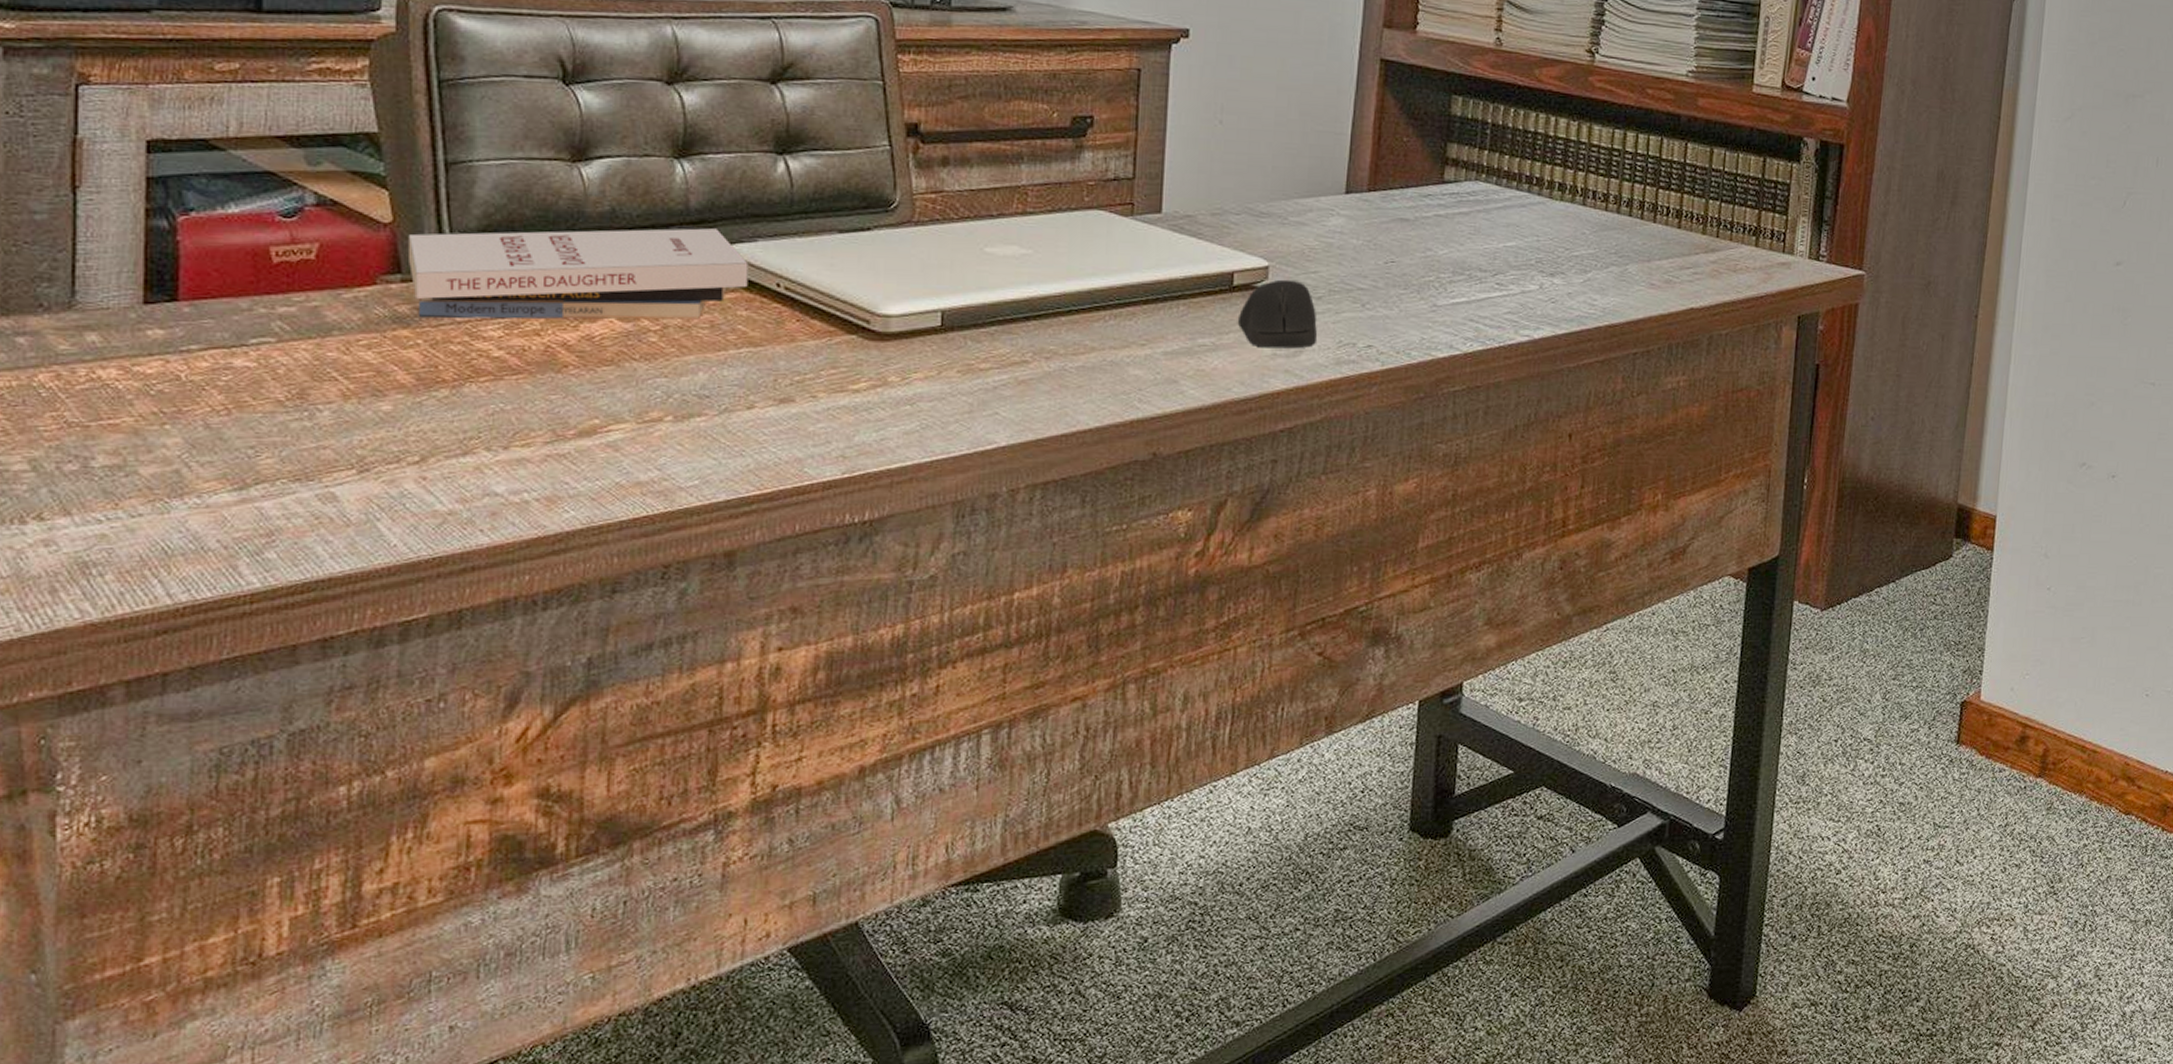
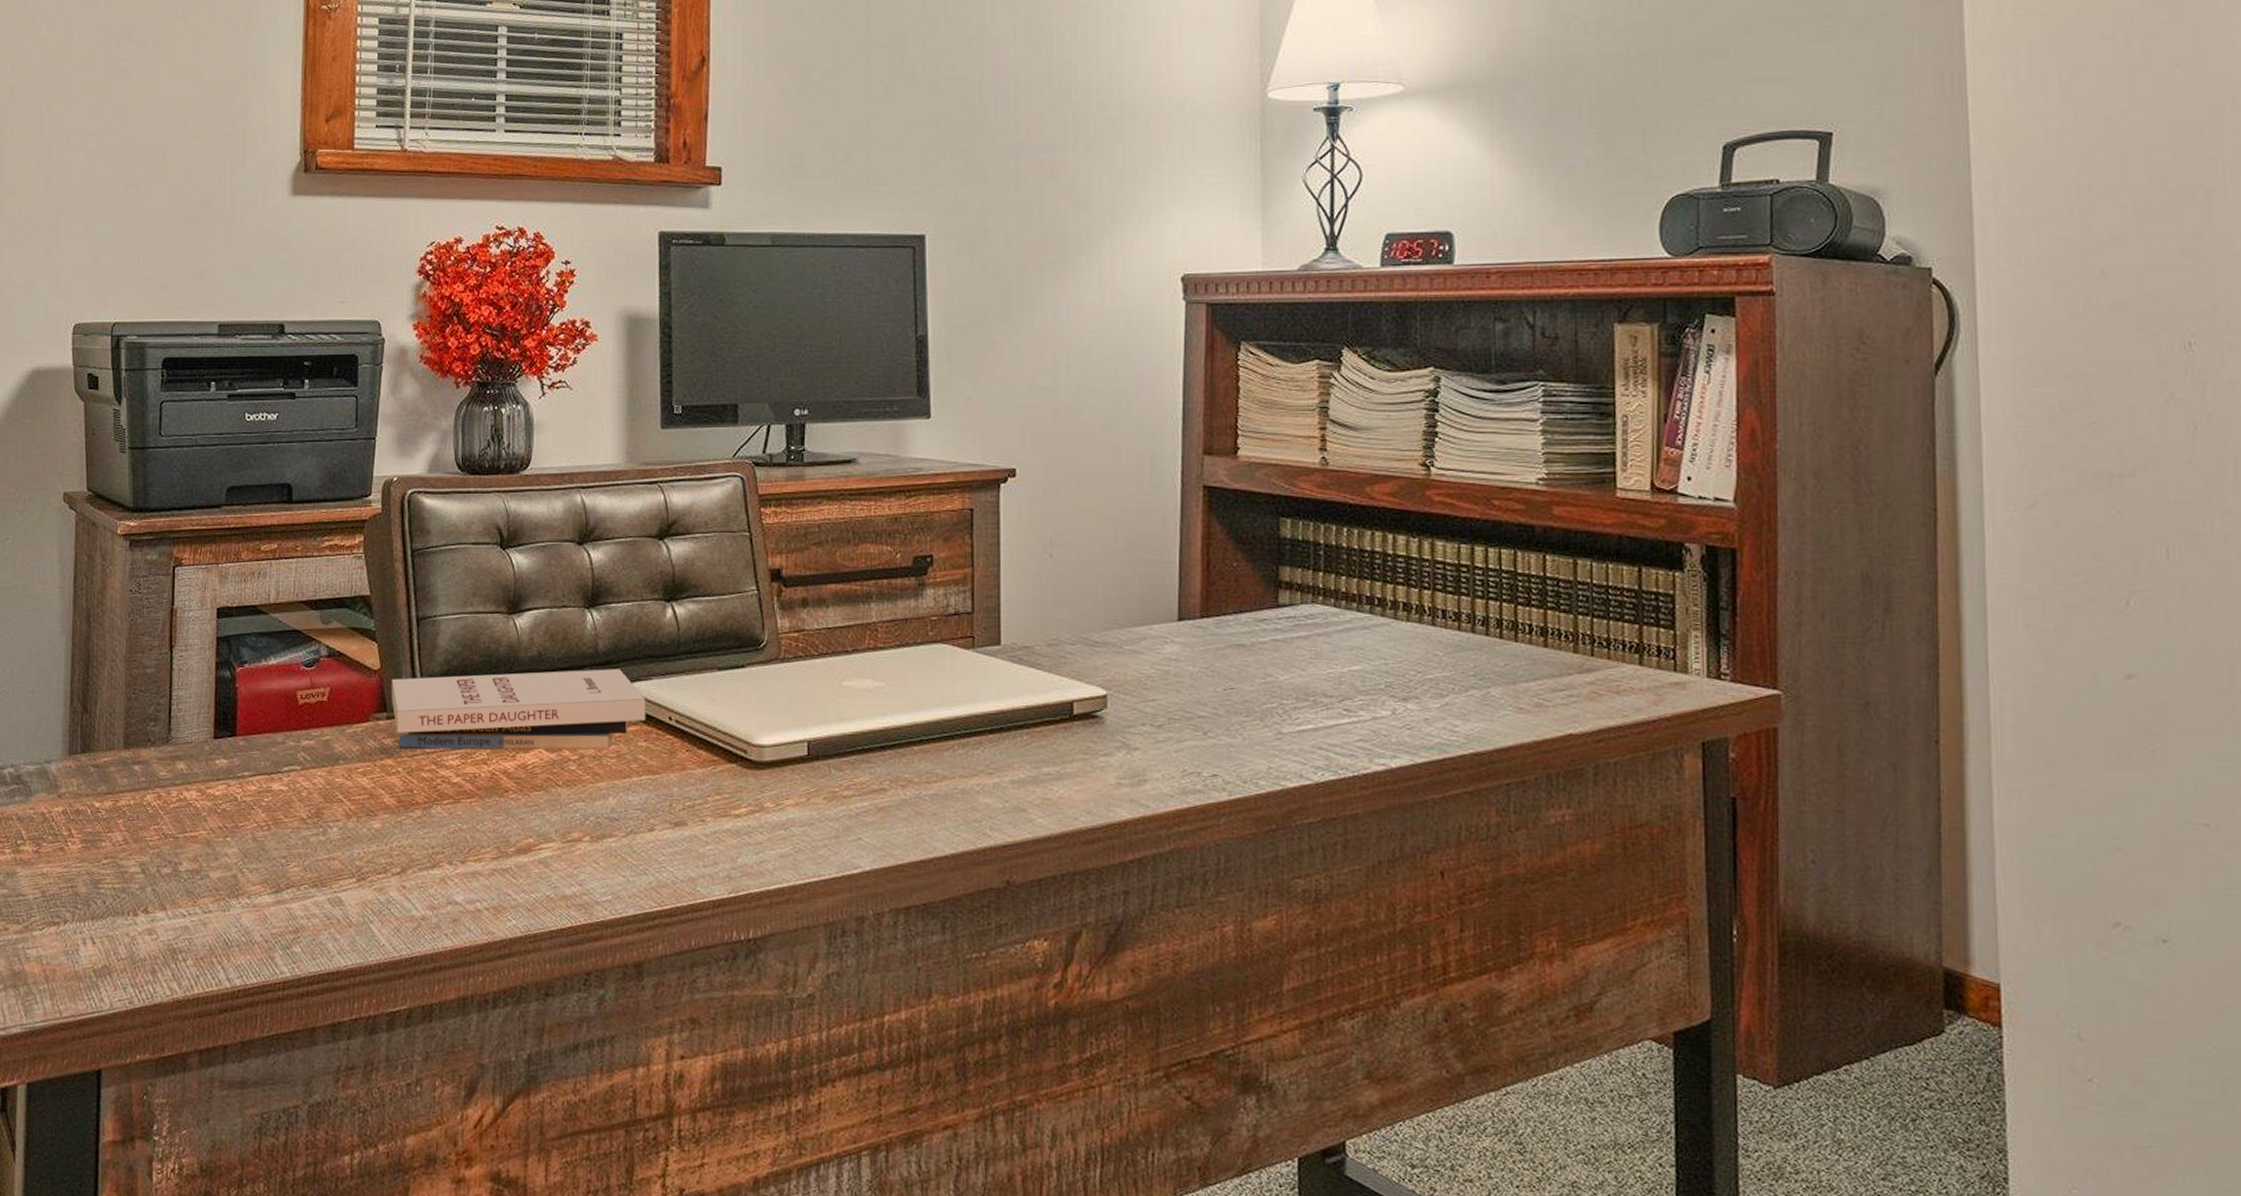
computer mouse: present [1237,279,1317,348] -> none [1080,708,1160,777]

